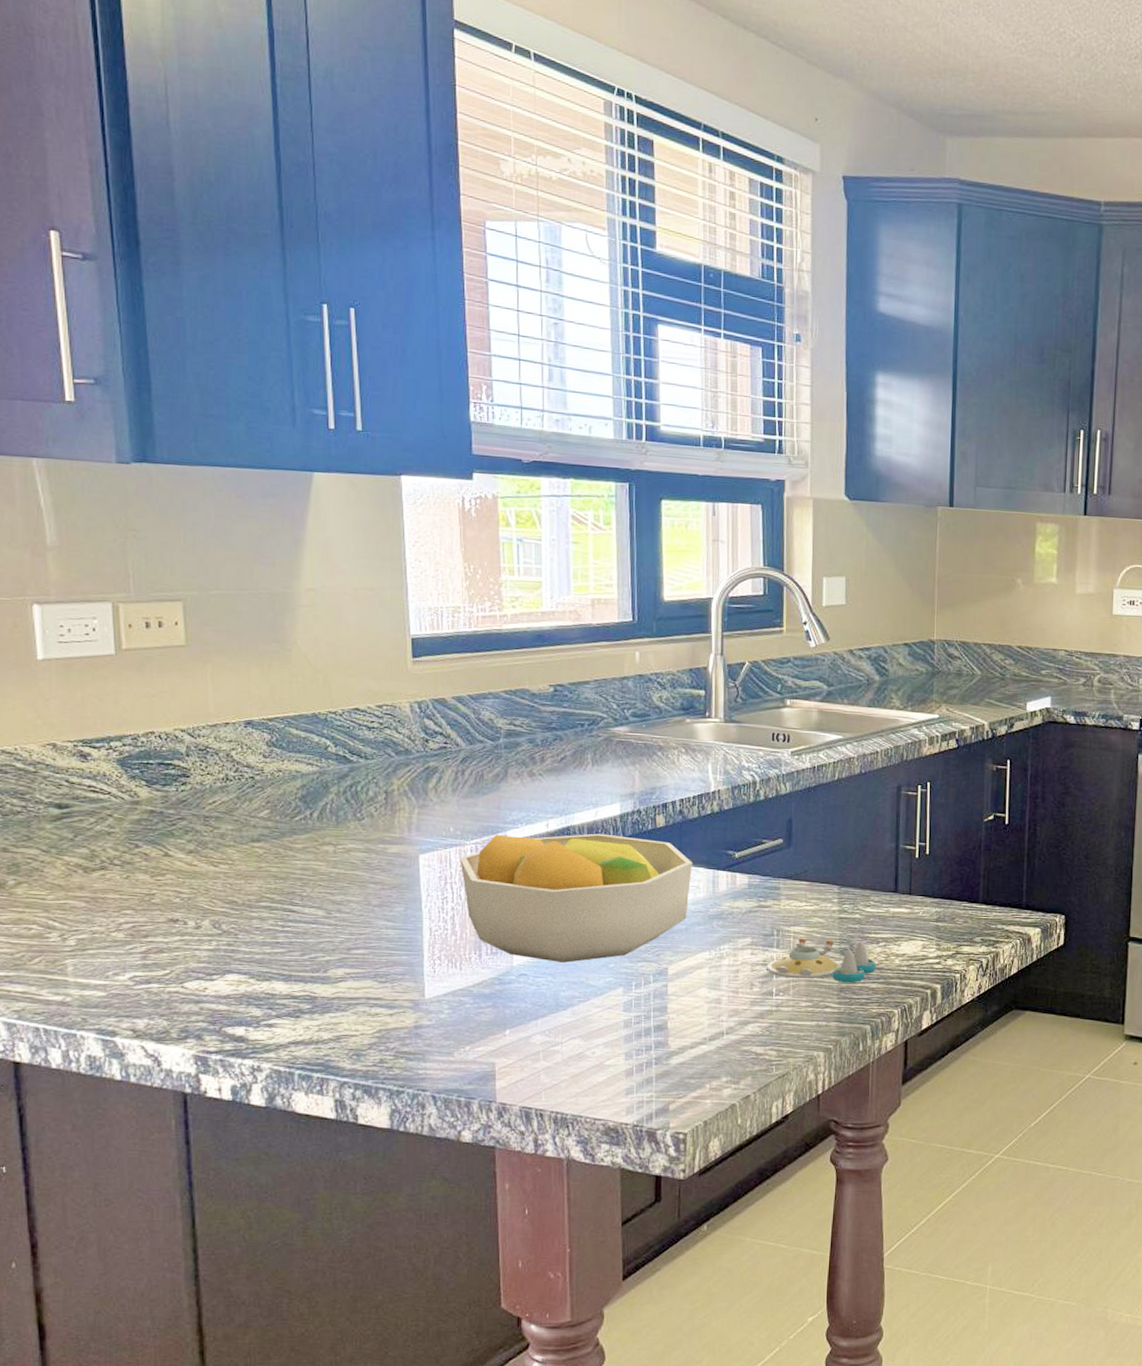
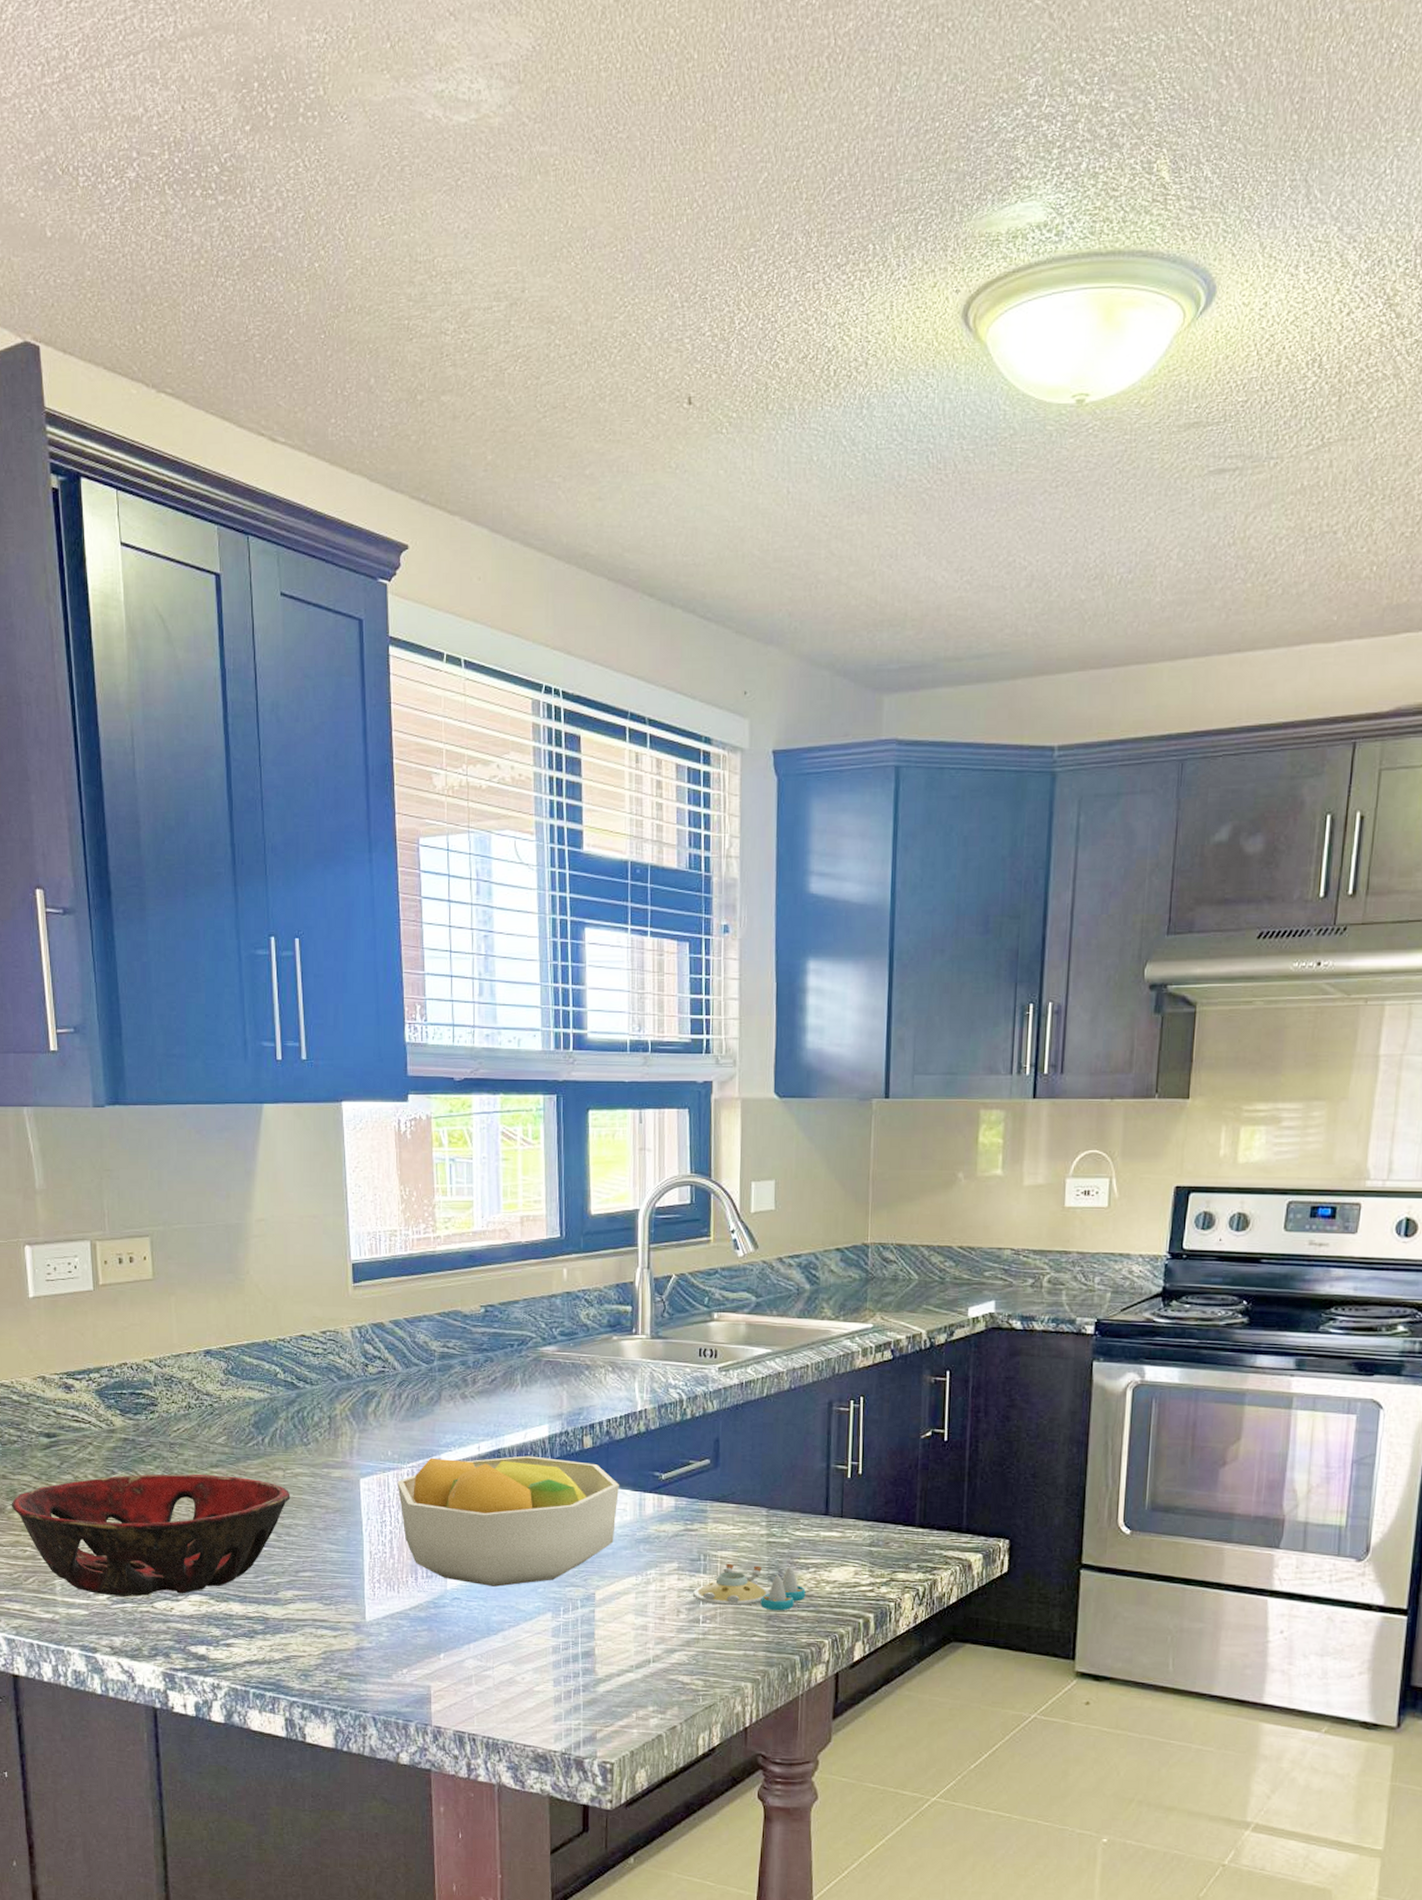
decorative bowl: none [13,848,342,977] -> present [11,1474,291,1597]

